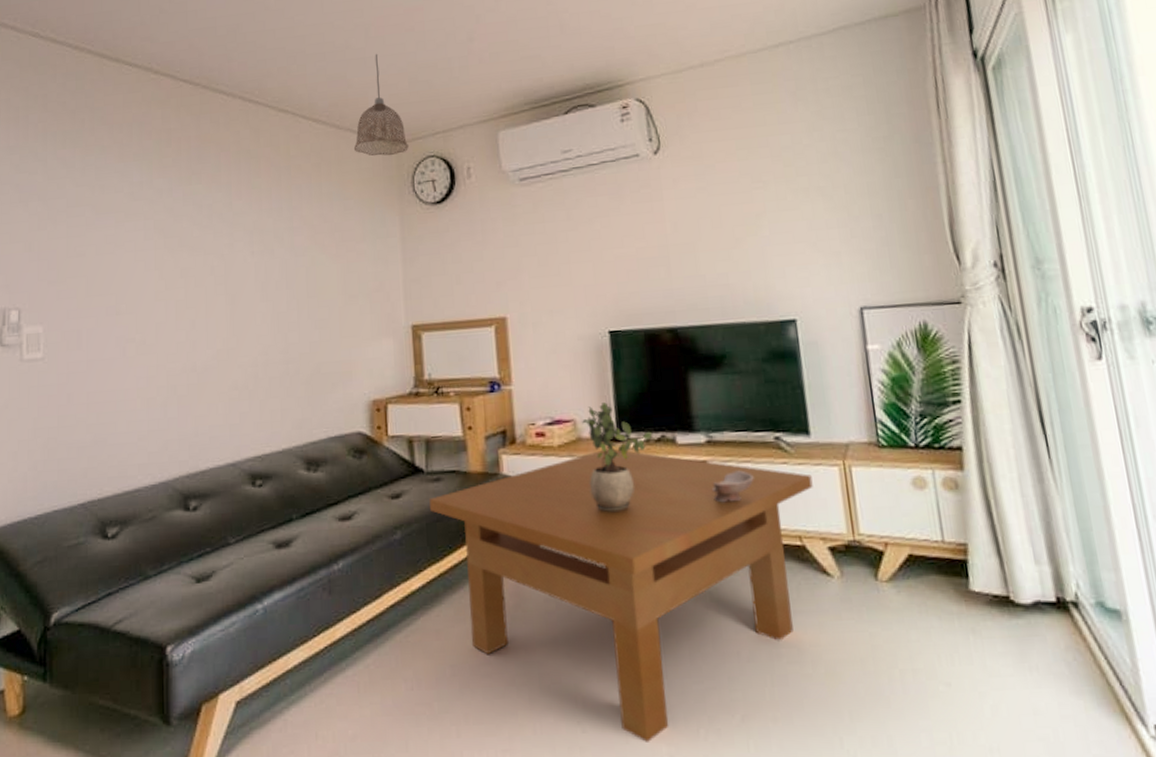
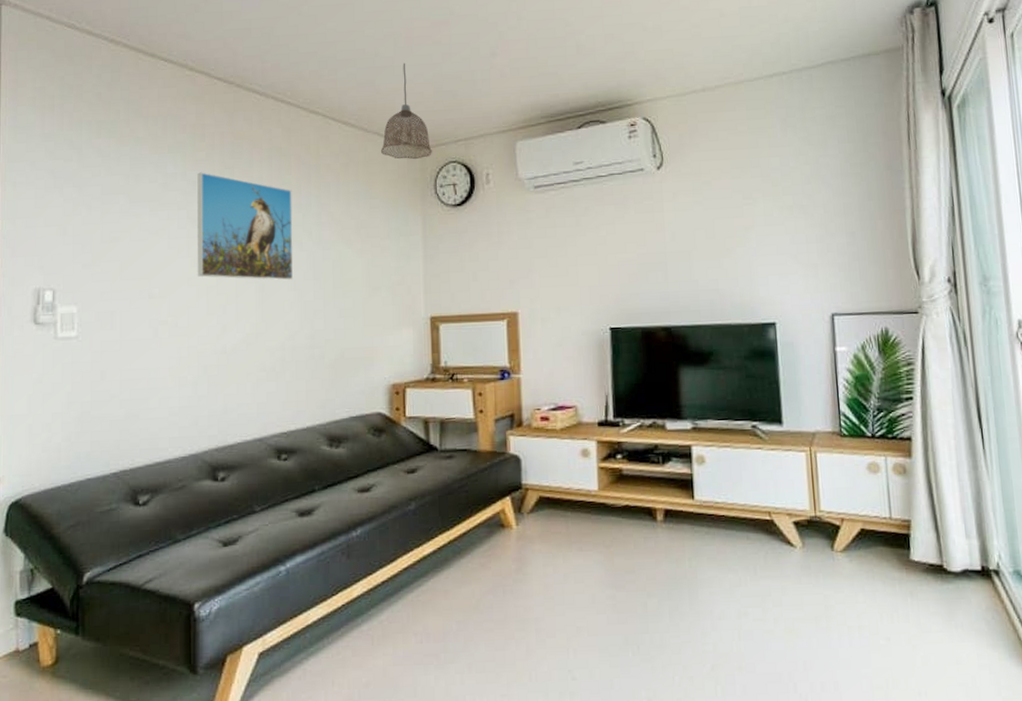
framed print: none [164,179,265,292] -> present [197,172,294,281]
table: present [430,448,813,742] -> none [442,432,783,688]
potted plant: present [582,402,653,513] -> none [583,391,645,489]
ceramic bowl: present [711,470,754,503] -> none [694,454,732,482]

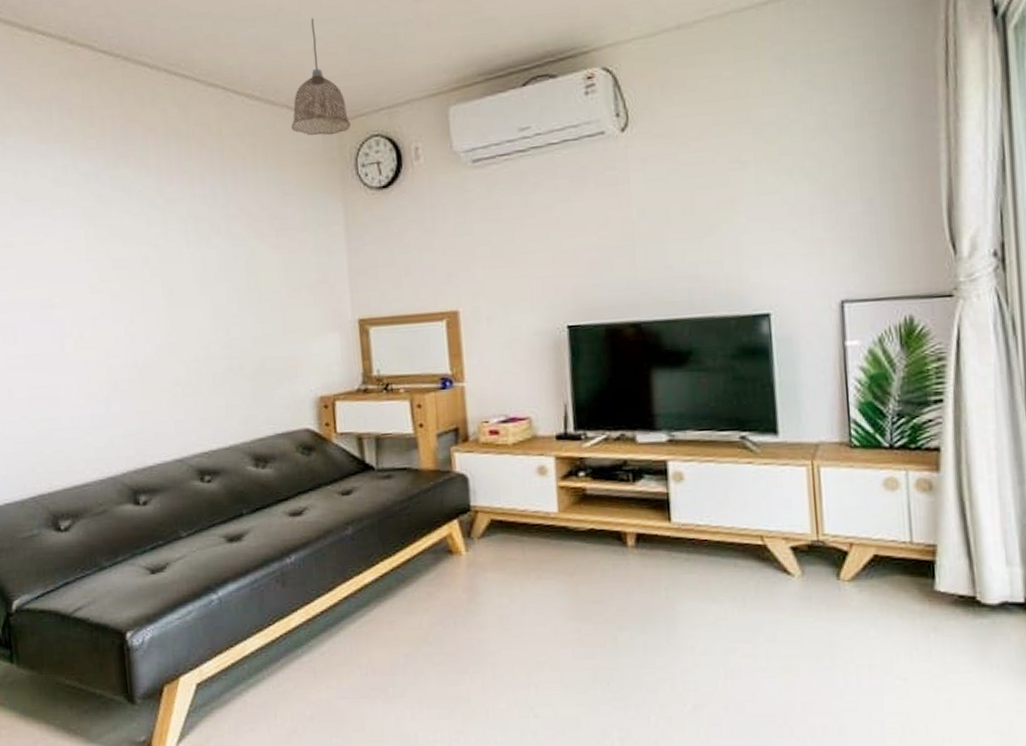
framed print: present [197,172,294,281] -> none [89,162,204,284]

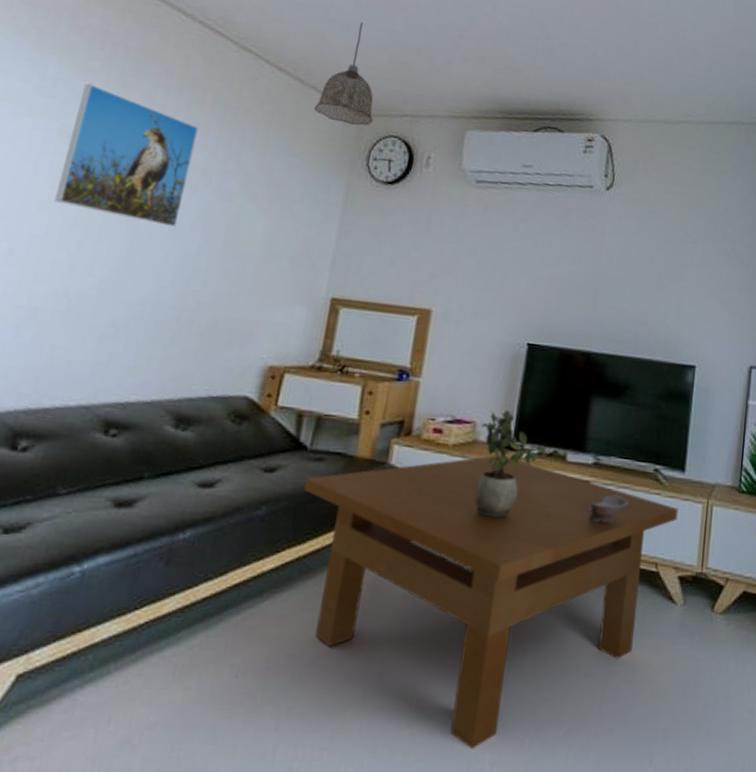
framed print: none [89,162,204,284] -> present [54,83,199,228]
table: none [381,447,778,727] -> present [304,455,678,749]
potted plant: none [538,400,612,511] -> present [473,410,547,519]
ceramic bowl: none [671,470,716,502] -> present [588,494,629,523]

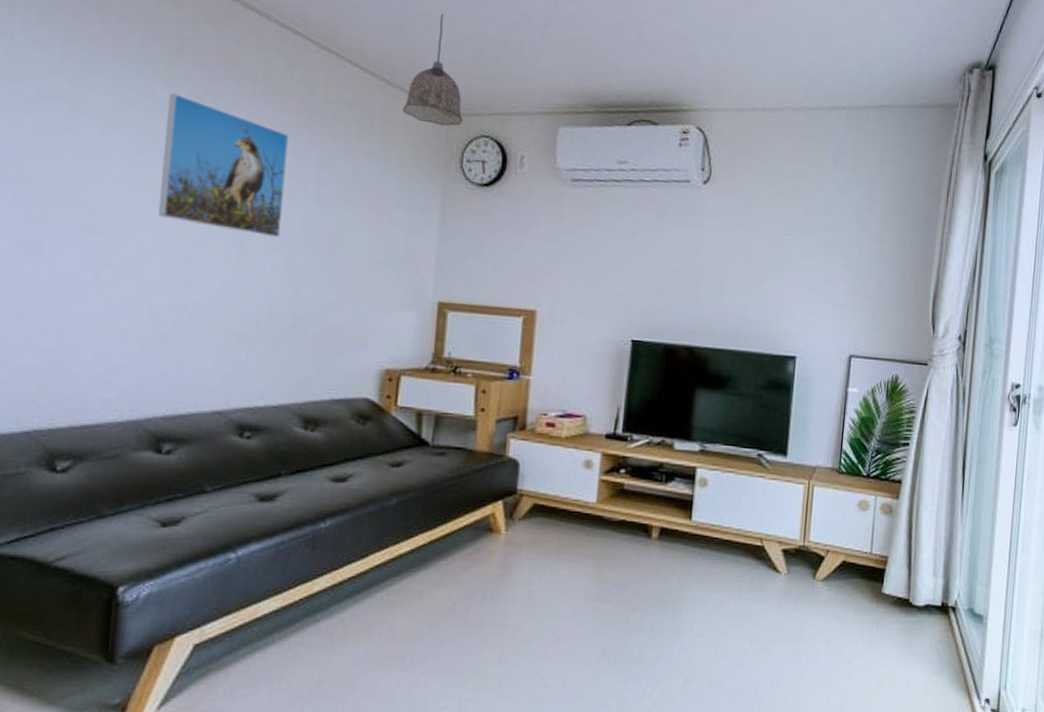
table: present [304,455,678,749] -> none [430,445,781,697]
potted plant: present [473,410,547,519] -> none [588,404,655,503]
ceramic bowl: present [588,494,629,523] -> none [696,478,734,504]

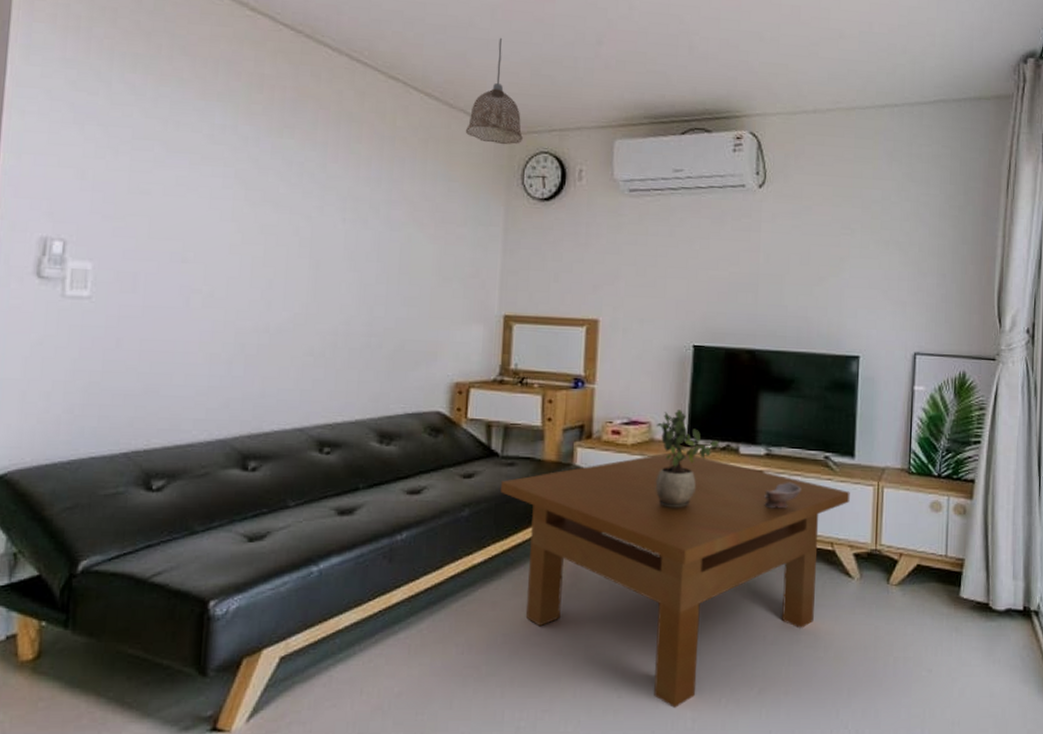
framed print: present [157,93,289,238] -> none [241,127,361,260]
table: none [430,445,781,697] -> present [501,451,850,708]
potted plant: none [588,404,655,503] -> present [655,410,720,509]
ceramic bowl: none [696,478,734,504] -> present [763,482,801,509]

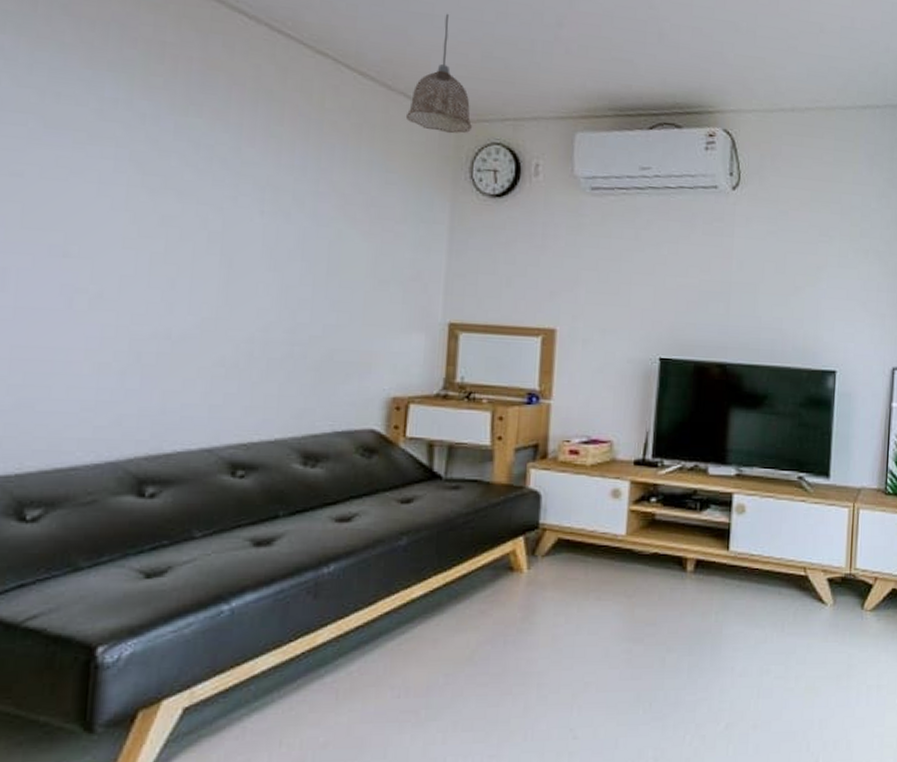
table: present [501,451,850,708] -> none [444,472,824,747]
potted plant: present [655,410,720,509] -> none [616,427,687,534]
ceramic bowl: present [763,482,801,509] -> none [733,504,774,533]

